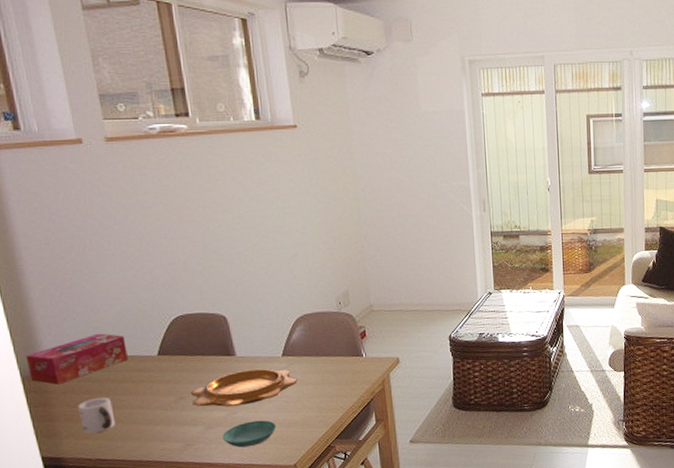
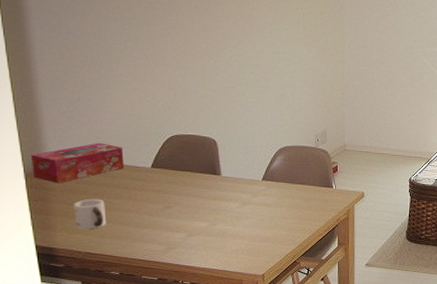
decorative bowl: present [190,368,298,408] -> none [177,188,274,220]
saucer: present [222,420,277,448] -> none [201,233,251,255]

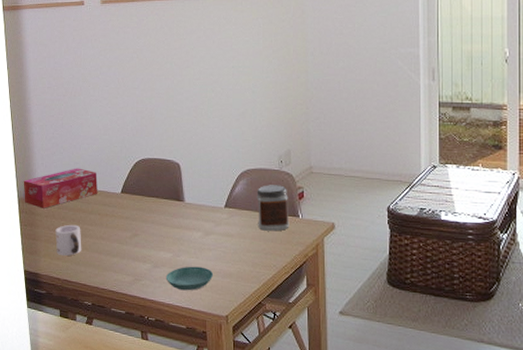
saucer: none [201,233,251,255] -> present [165,266,214,291]
jar: none [294,160,324,200] -> present [257,185,290,231]

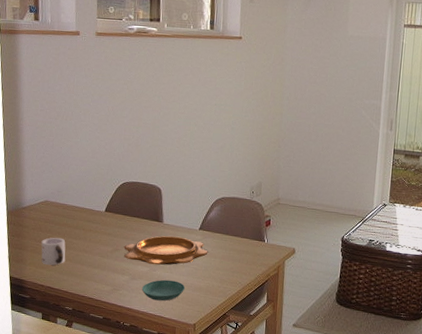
tissue box: present [23,168,97,208] -> none [12,186,84,222]
decorative bowl: none [143,216,236,250] -> present [124,236,208,265]
jar: present [257,185,290,231] -> none [228,212,257,253]

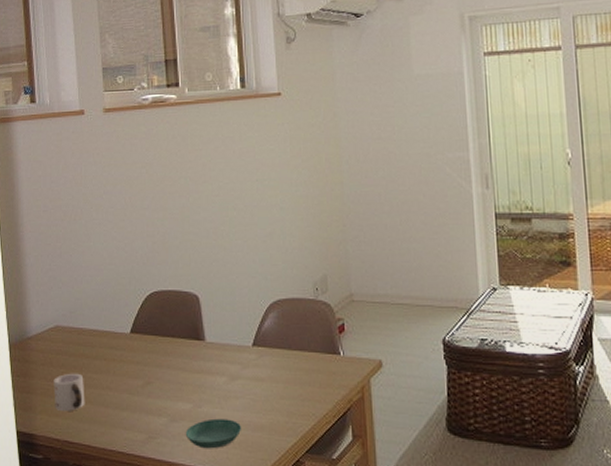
decorative bowl: present [124,236,208,265] -> none [157,357,267,400]

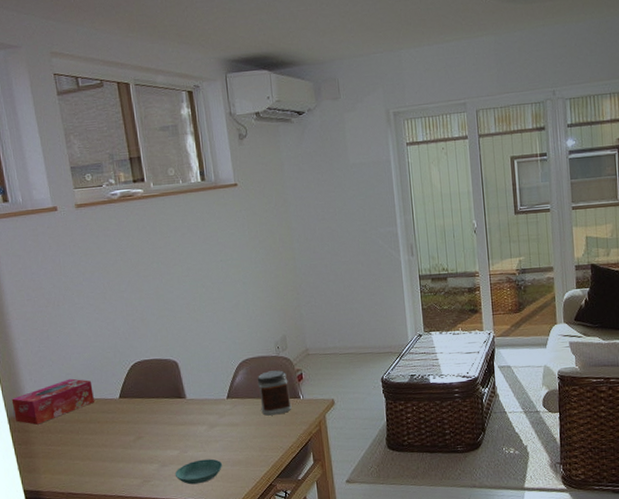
tissue box: none [15,305,103,355] -> present [11,378,94,425]
mug: present [53,373,85,411] -> none [53,436,84,469]
jar: none [289,317,329,373] -> present [257,370,292,416]

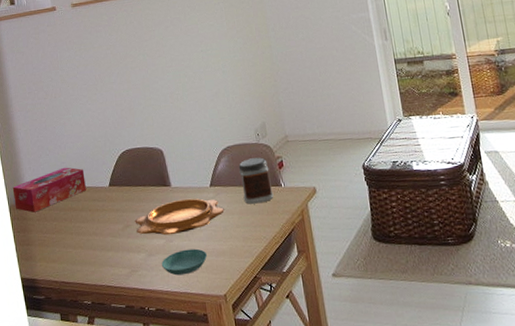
decorative bowl: none [147,410,241,447] -> present [134,198,224,236]

